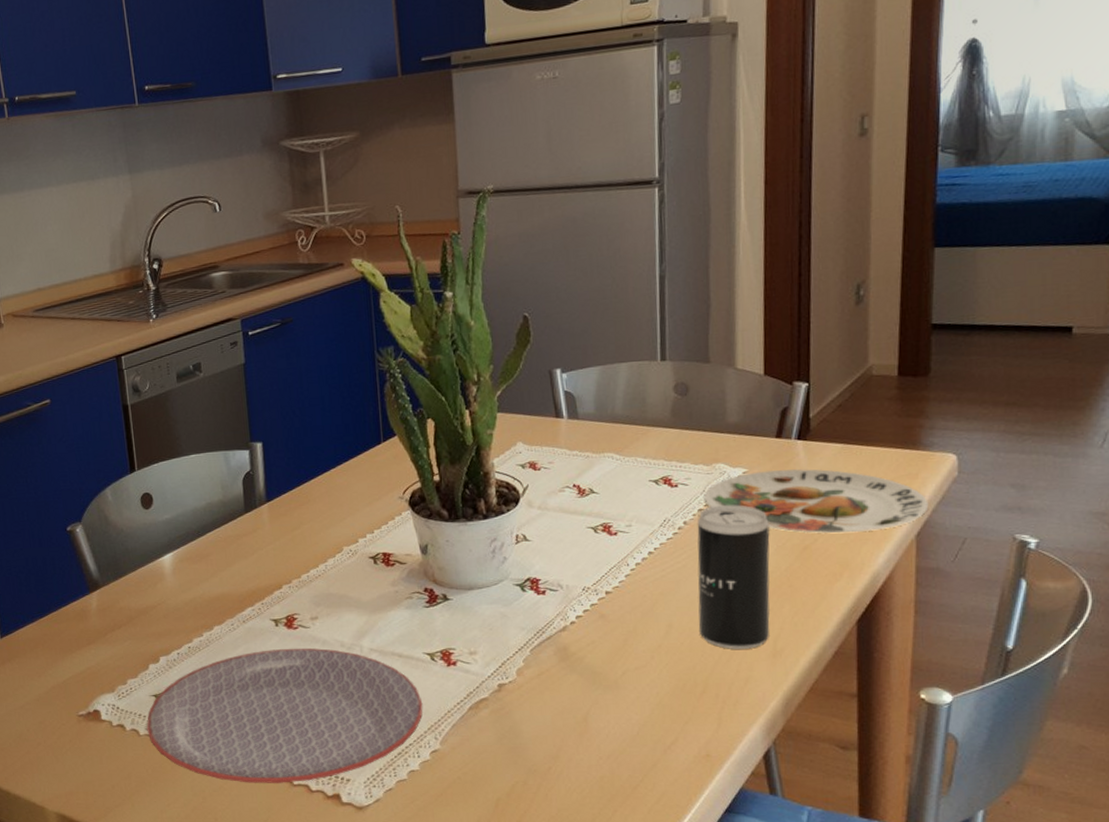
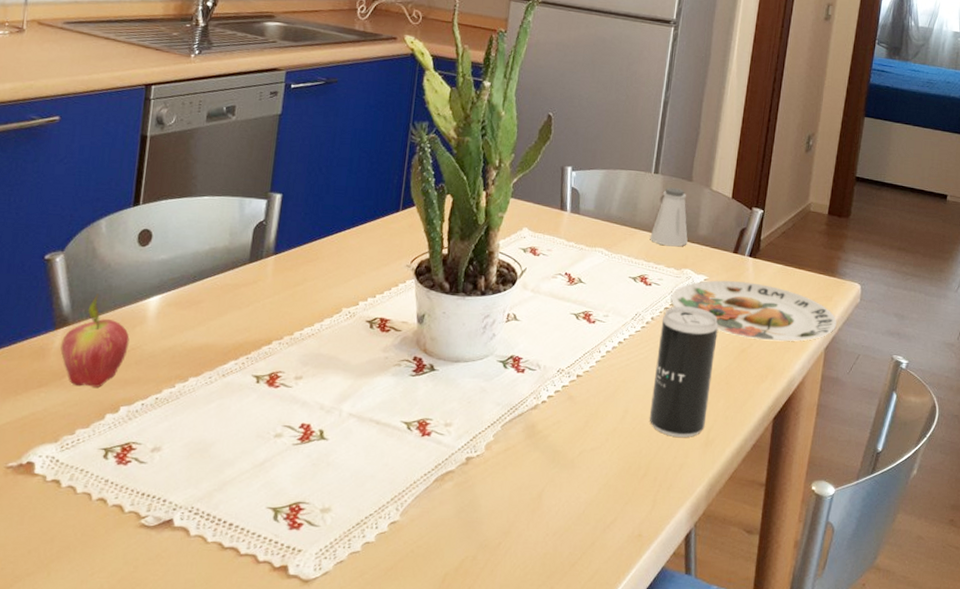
fruit: none [97,557,155,642] -> present [60,293,130,387]
plate: present [146,648,423,783] -> none [86,407,391,552]
saltshaker: none [667,373,715,441] -> present [650,187,688,247]

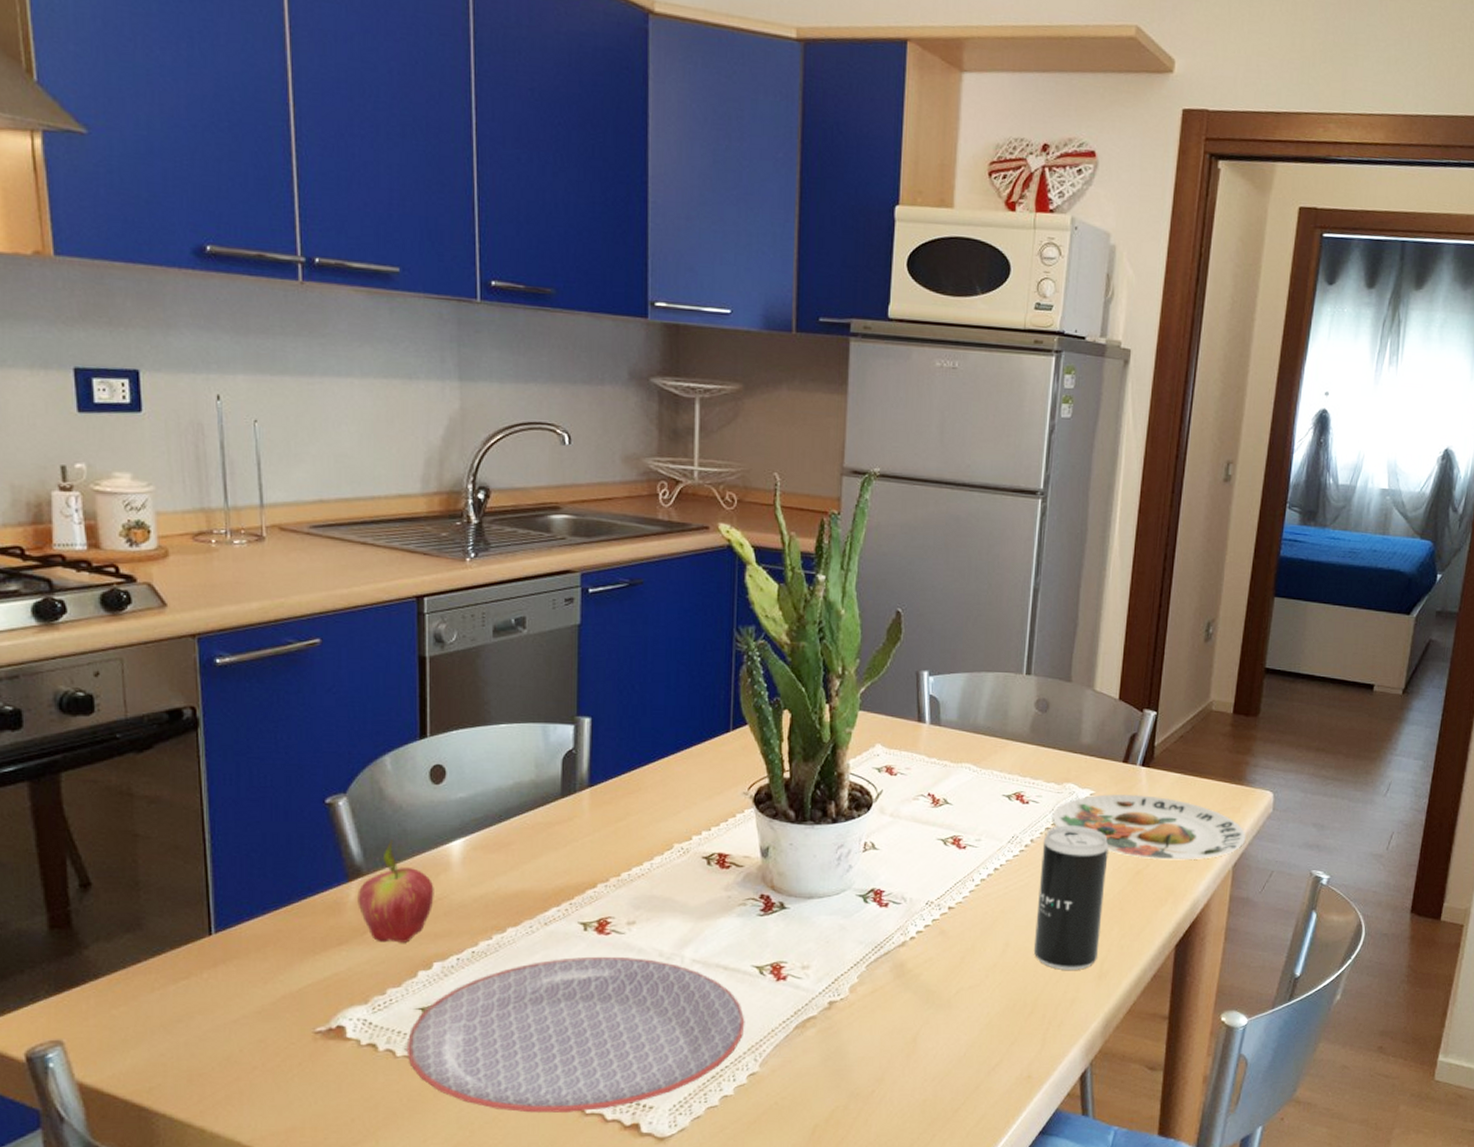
plate: none [86,407,391,552] -> present [406,956,745,1113]
saltshaker: present [650,187,688,247] -> none [1024,690,1069,758]

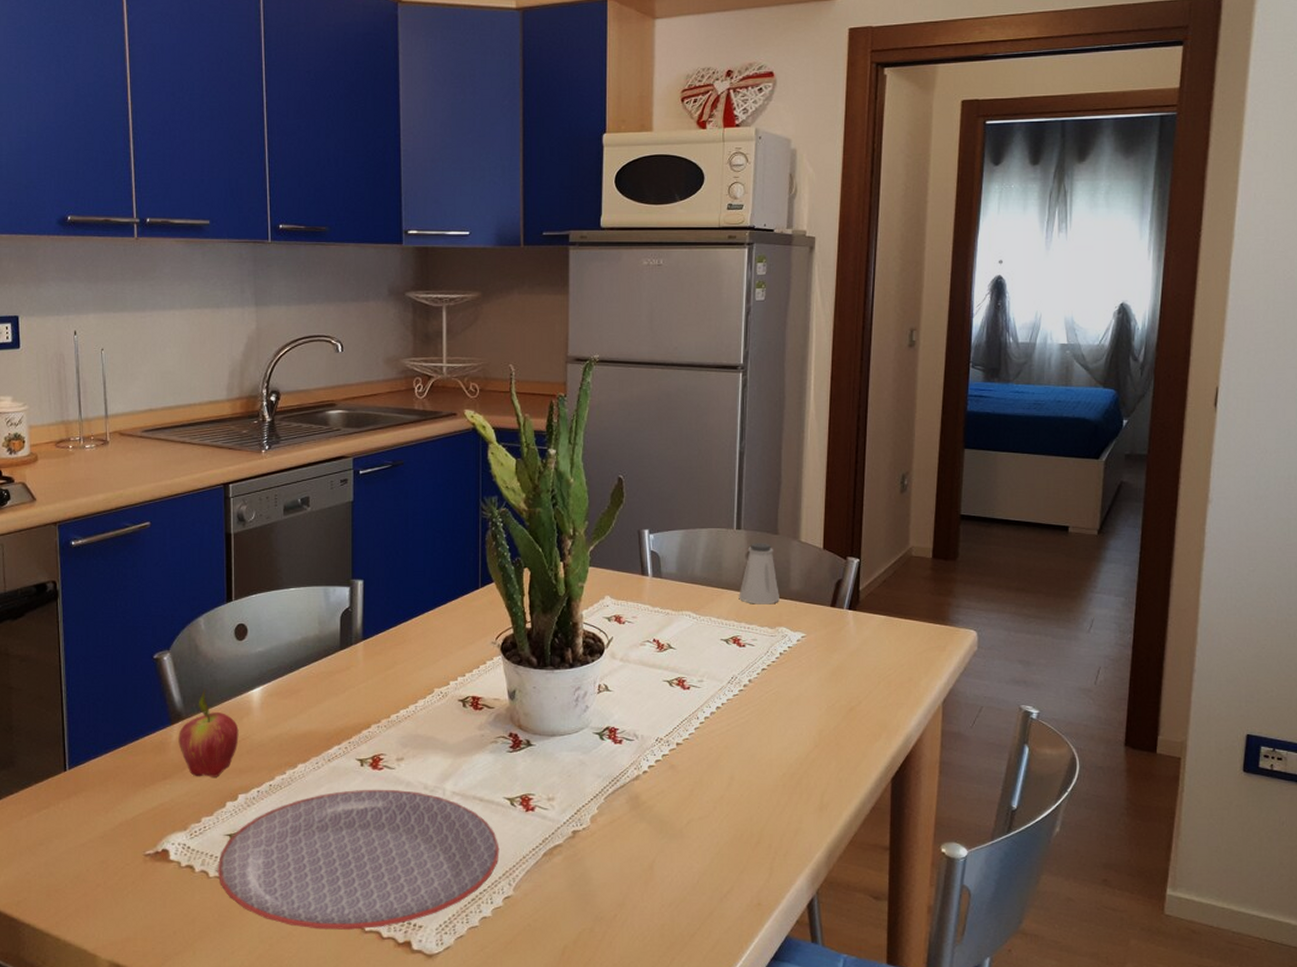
saltshaker: none [1024,690,1069,758] -> present [739,543,779,604]
beverage can: present [1033,825,1109,970] -> none [757,666,822,802]
plate: present [1052,794,1246,860] -> none [767,637,954,697]

